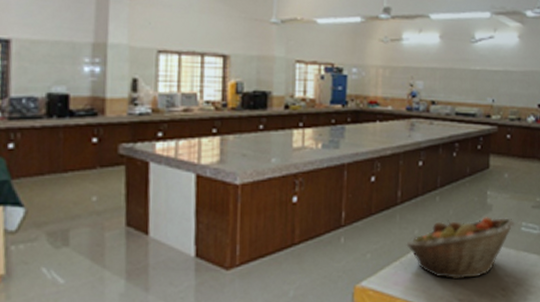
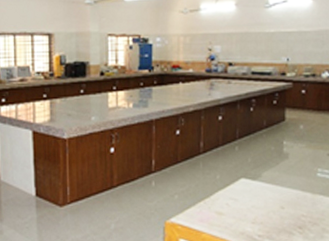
fruit basket: present [406,217,515,279] -> none [209,164,311,217]

